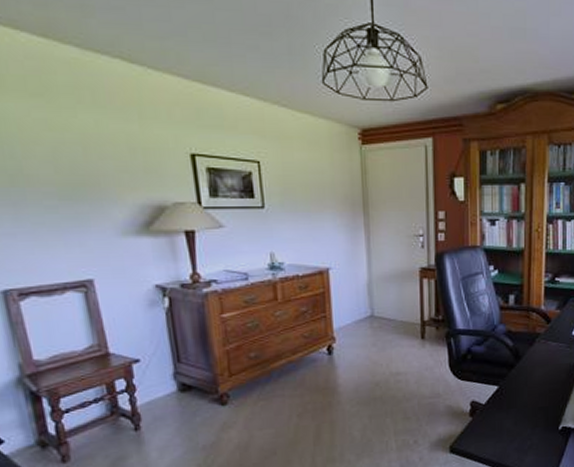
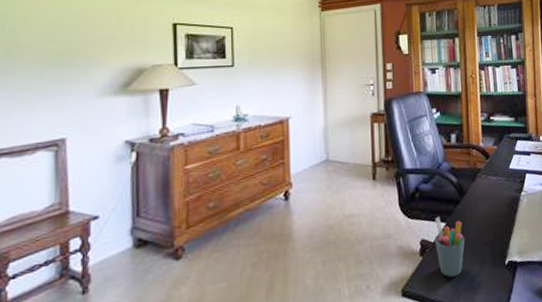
pen holder: none [486,380,518,438] -> present [435,217,465,278]

